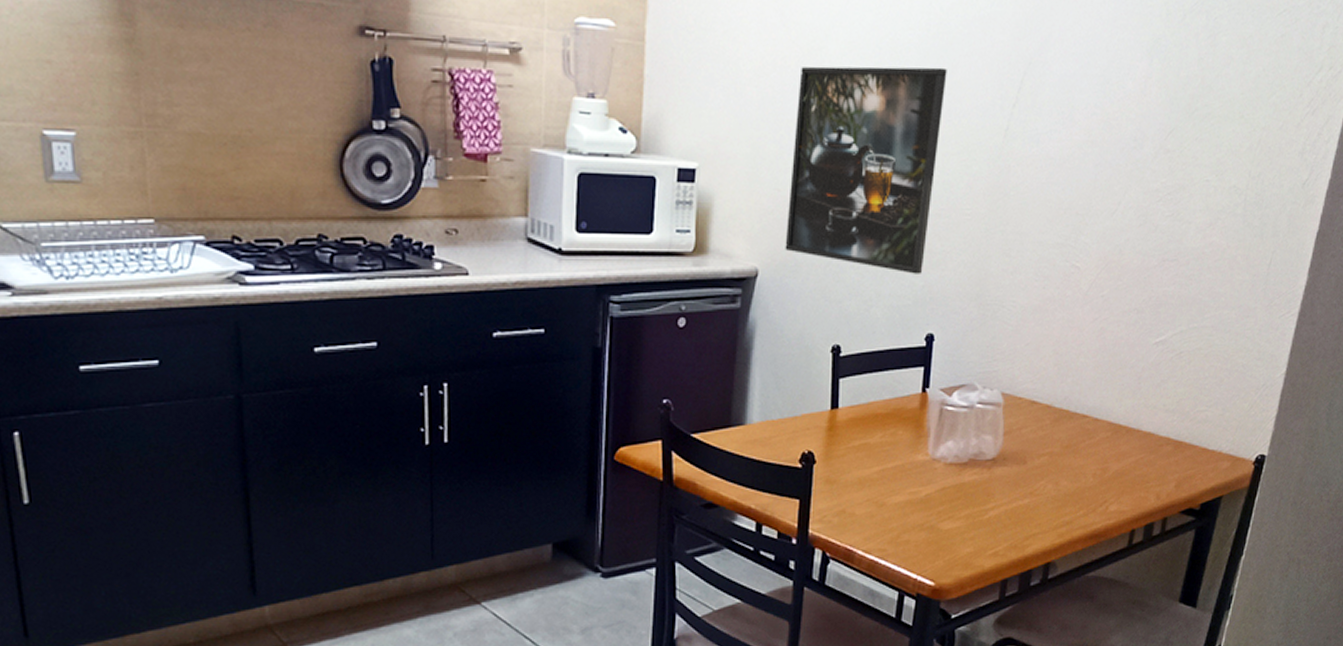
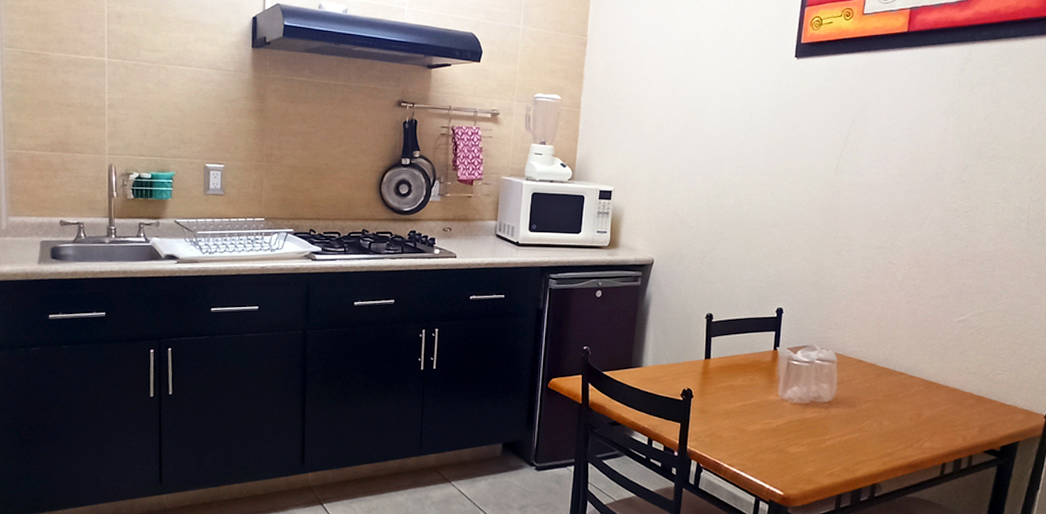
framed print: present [785,66,947,274] -> none [673,123,792,265]

